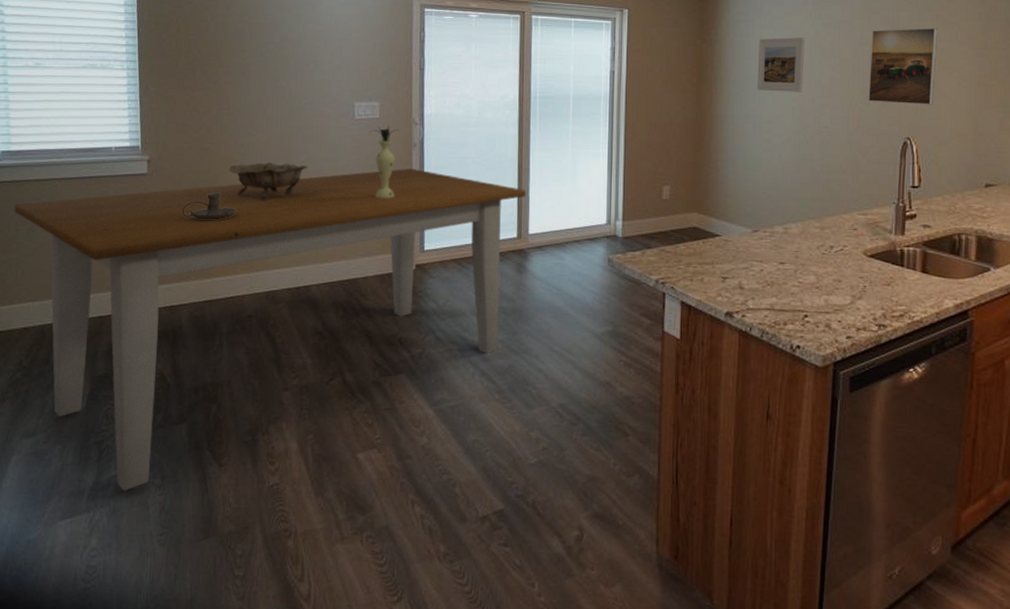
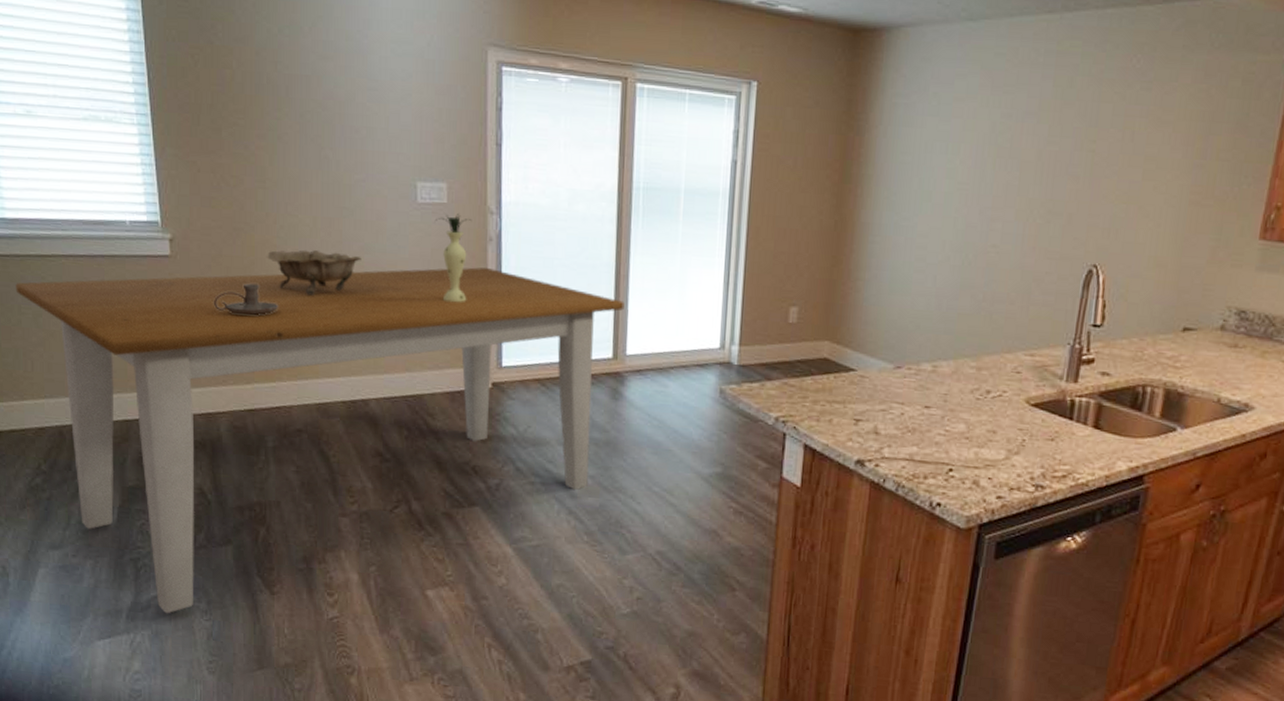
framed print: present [757,37,805,92] -> none [913,128,978,201]
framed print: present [868,28,938,105] -> none [1050,126,1148,226]

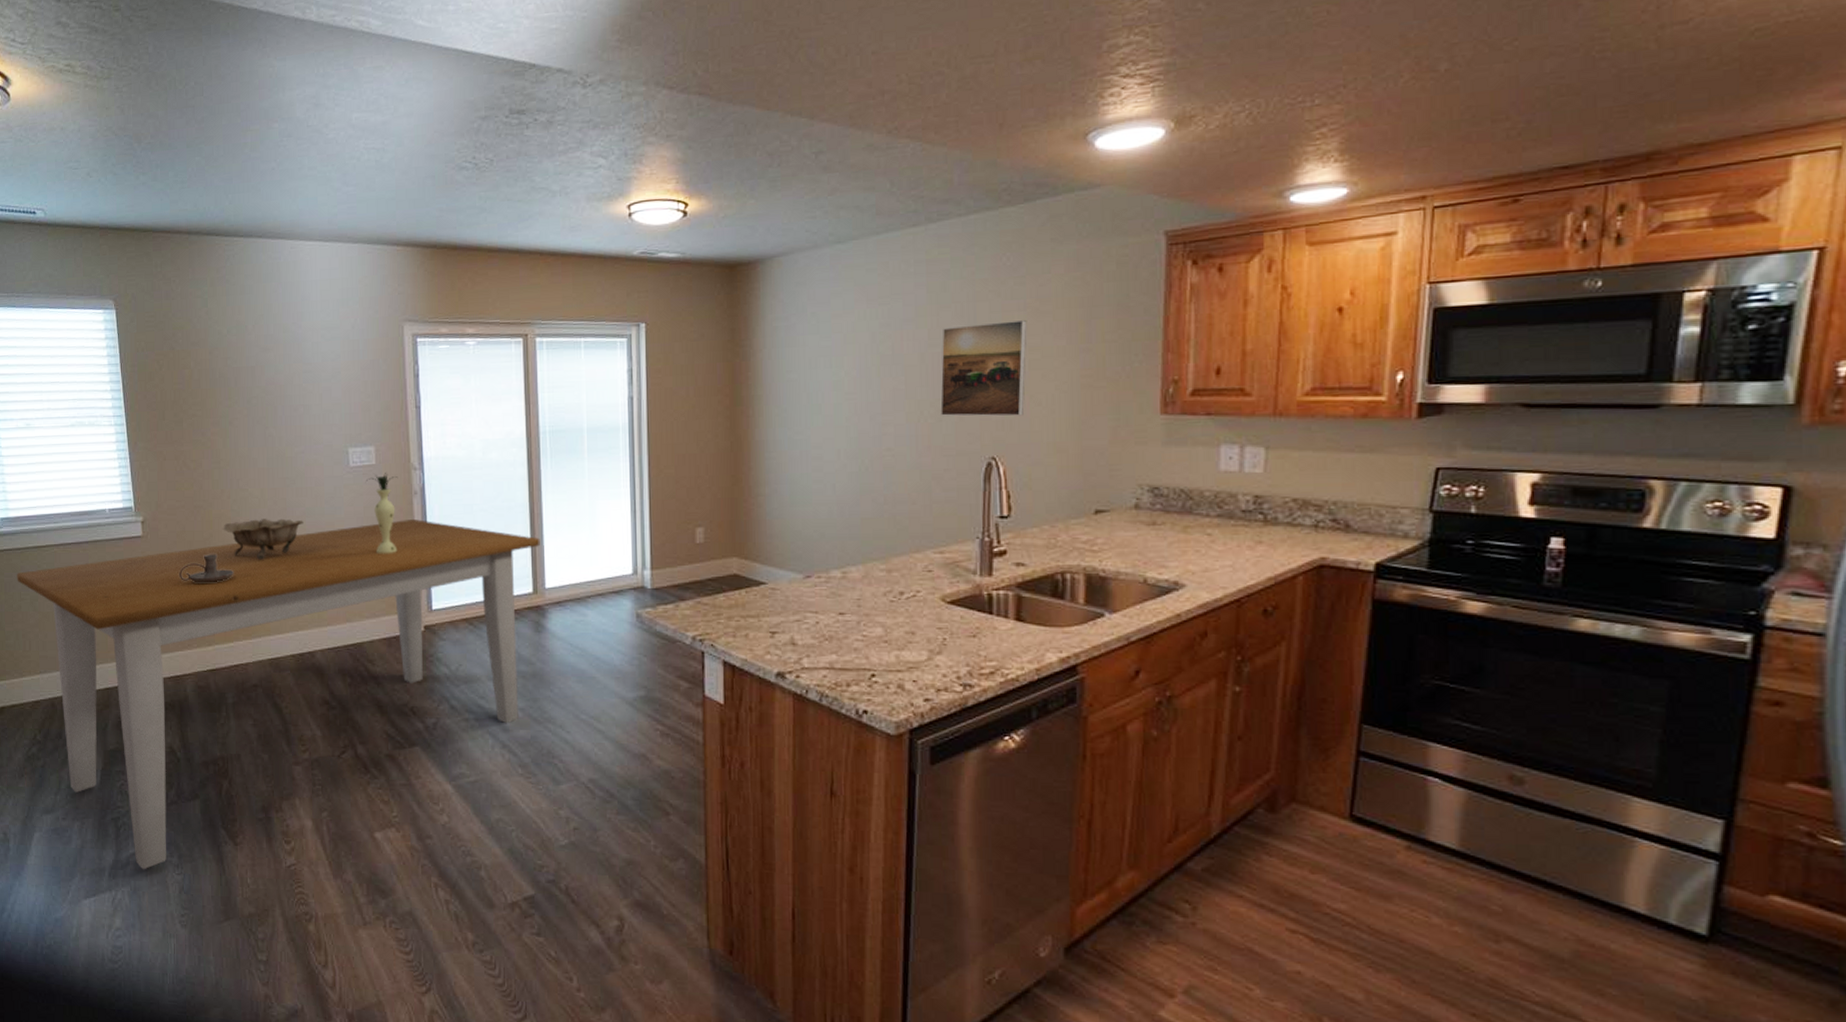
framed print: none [1050,126,1148,226] -> present [940,320,1027,417]

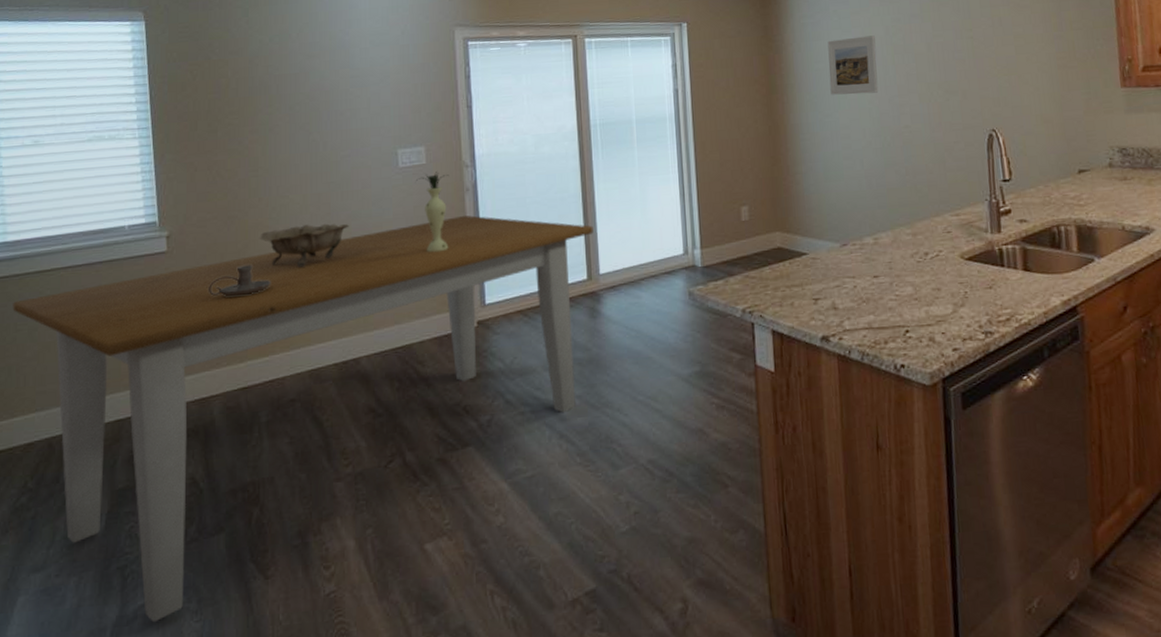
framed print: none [802,343,859,410] -> present [827,35,879,95]
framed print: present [940,320,1027,417] -> none [943,13,1015,96]

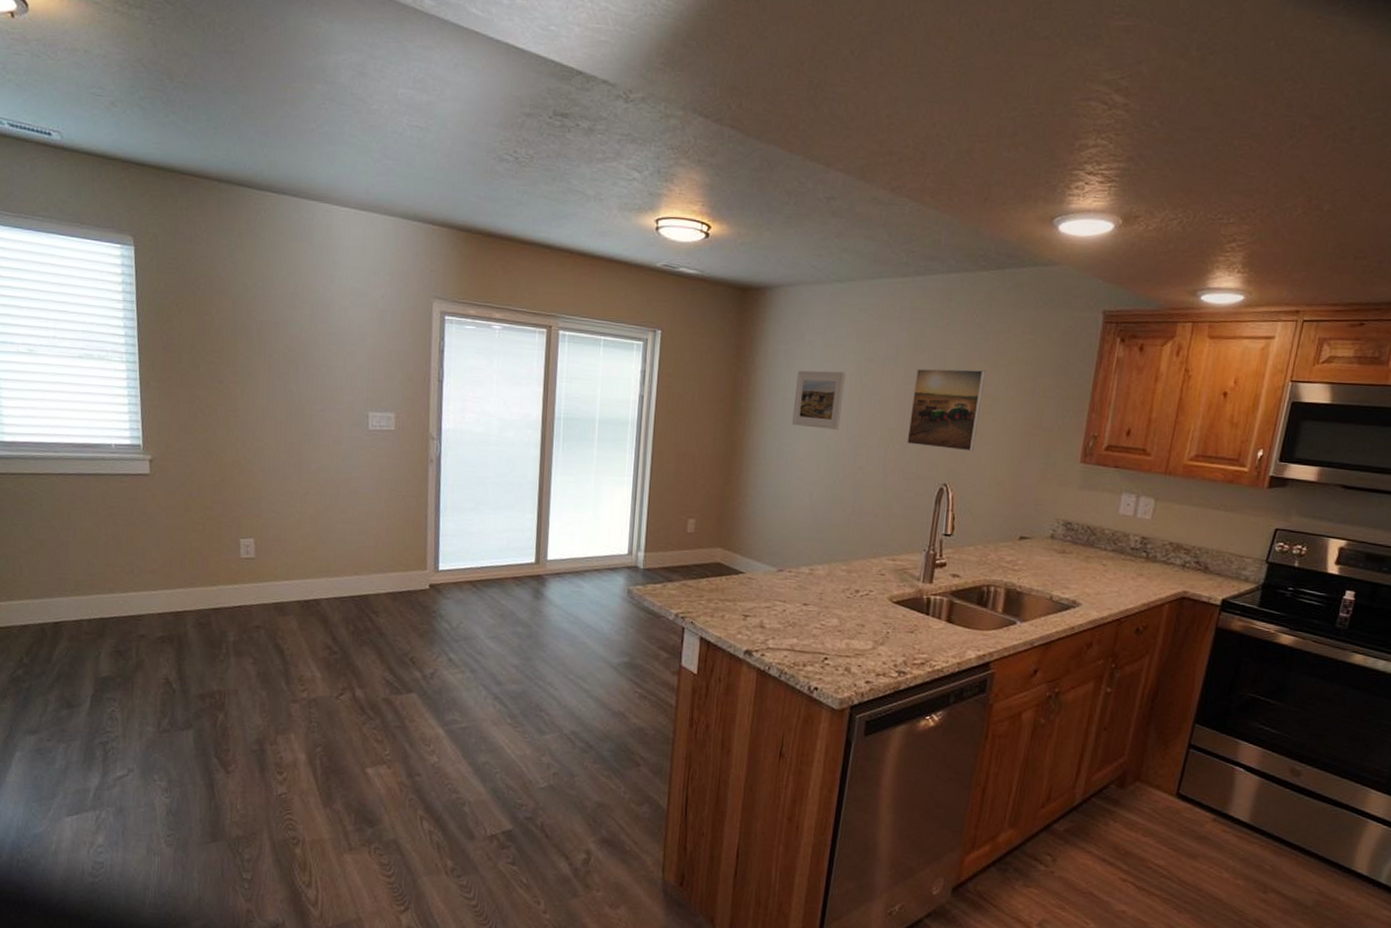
table: present [12,215,594,623] -> none [9,485,546,792]
candle holder: present [207,265,271,297] -> none [185,498,244,526]
decorative bowl: present [260,223,349,269] -> none [235,469,318,510]
vase: present [416,172,450,253] -> none [384,439,416,516]
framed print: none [943,13,1015,96] -> present [907,368,986,452]

